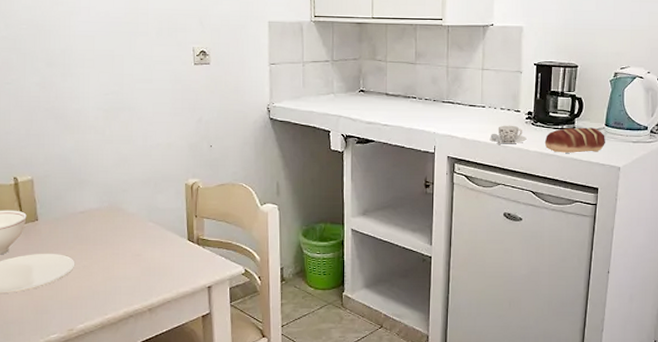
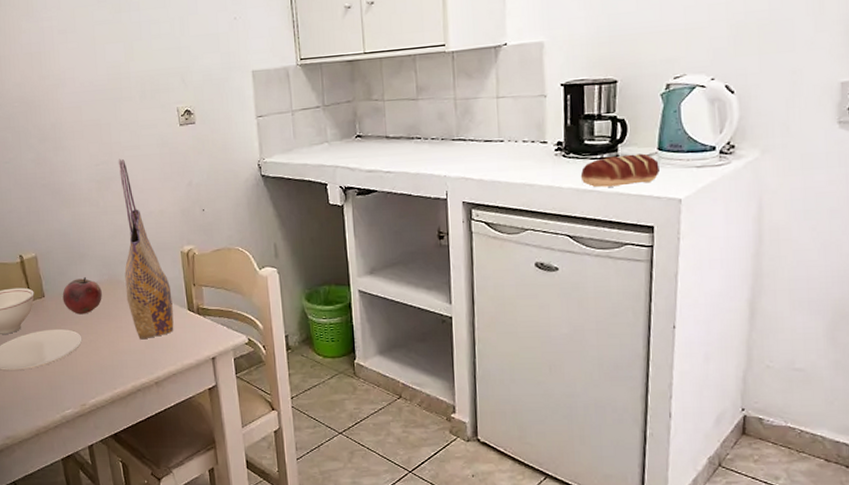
fruit: none [57,203,100,240] -> present [62,277,102,315]
tote bag: none [126,90,173,267] -> present [118,158,174,340]
teacup: present [490,125,527,144] -> none [512,159,558,183]

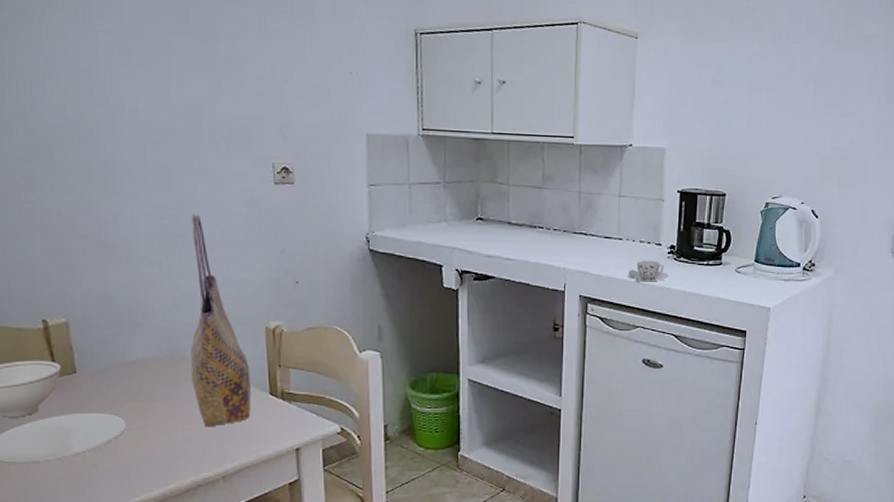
fruit: present [62,277,102,315] -> none [102,351,158,396]
teacup: none [512,159,558,183] -> present [627,260,669,282]
bread loaf: present [580,153,659,188] -> none [688,263,755,292]

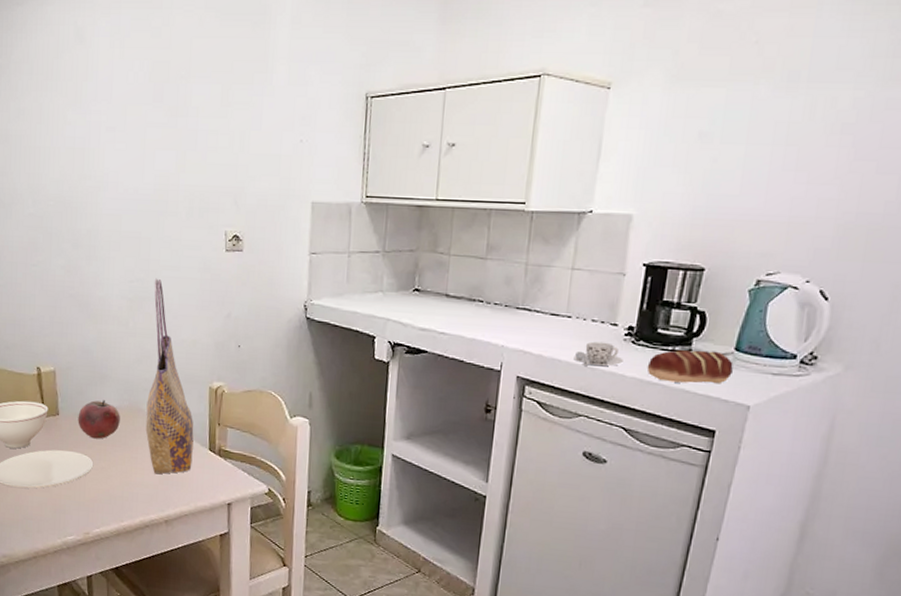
fruit: none [102,351,158,396] -> present [78,400,120,439]
bread loaf: none [688,263,755,292] -> present [647,350,733,384]

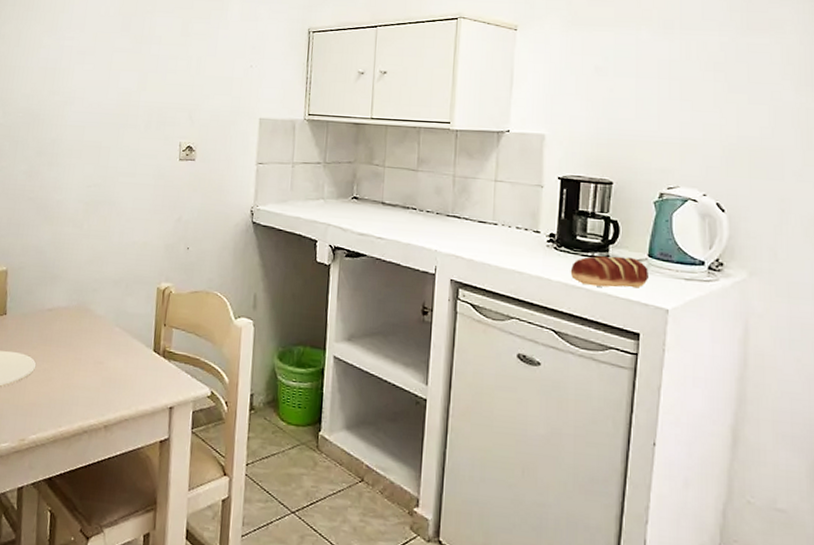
fruit: present [78,400,120,439] -> none [24,300,68,340]
tote bag: present [145,278,194,475] -> none [91,184,140,377]
teacup: present [573,341,623,366] -> none [502,247,548,270]

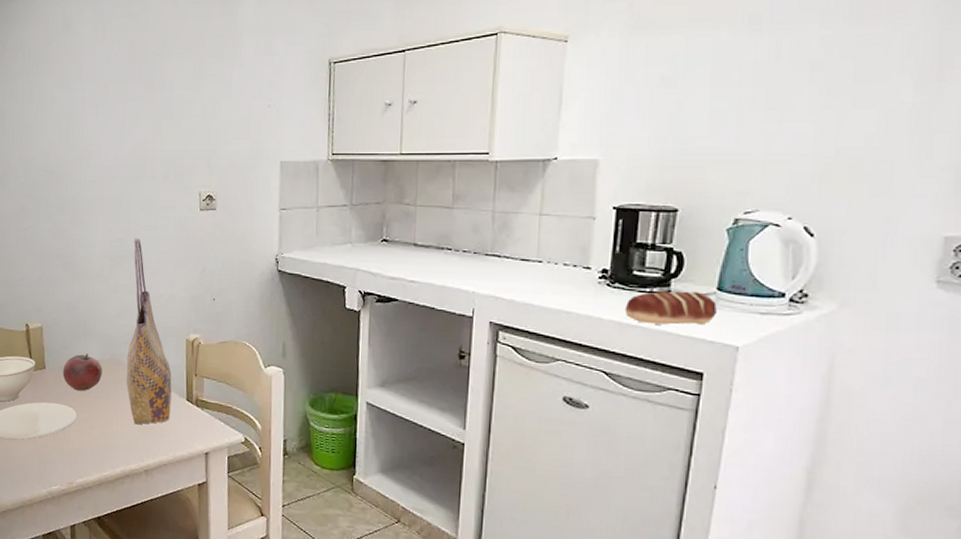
fruit: none [24,300,68,340] -> present [62,354,102,391]
tote bag: none [91,184,140,377] -> present [126,238,172,425]

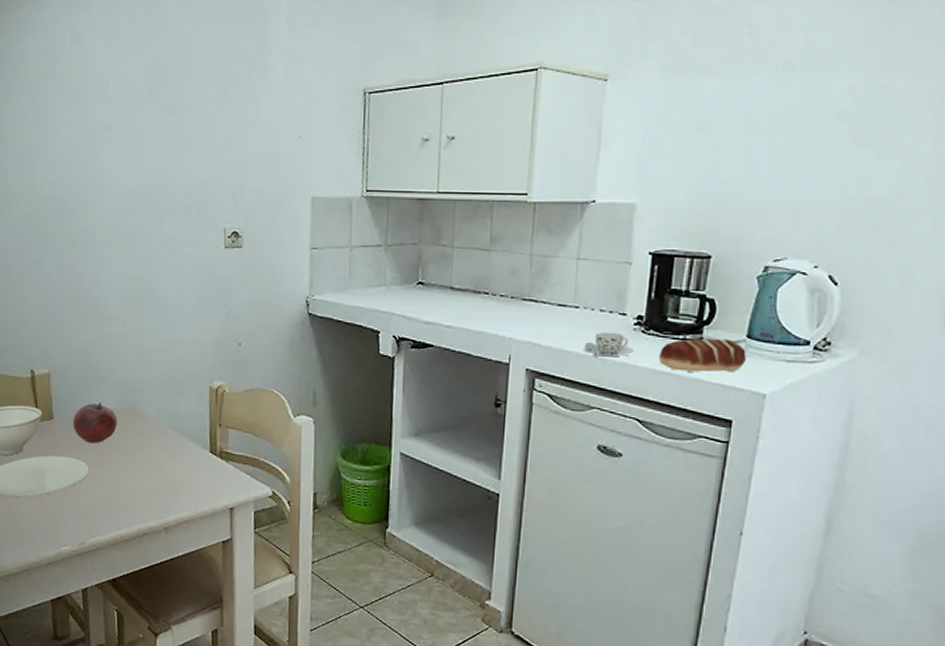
tote bag: present [126,238,172,425] -> none [143,276,194,479]
teacup: none [547,285,599,309] -> present [583,332,634,356]

